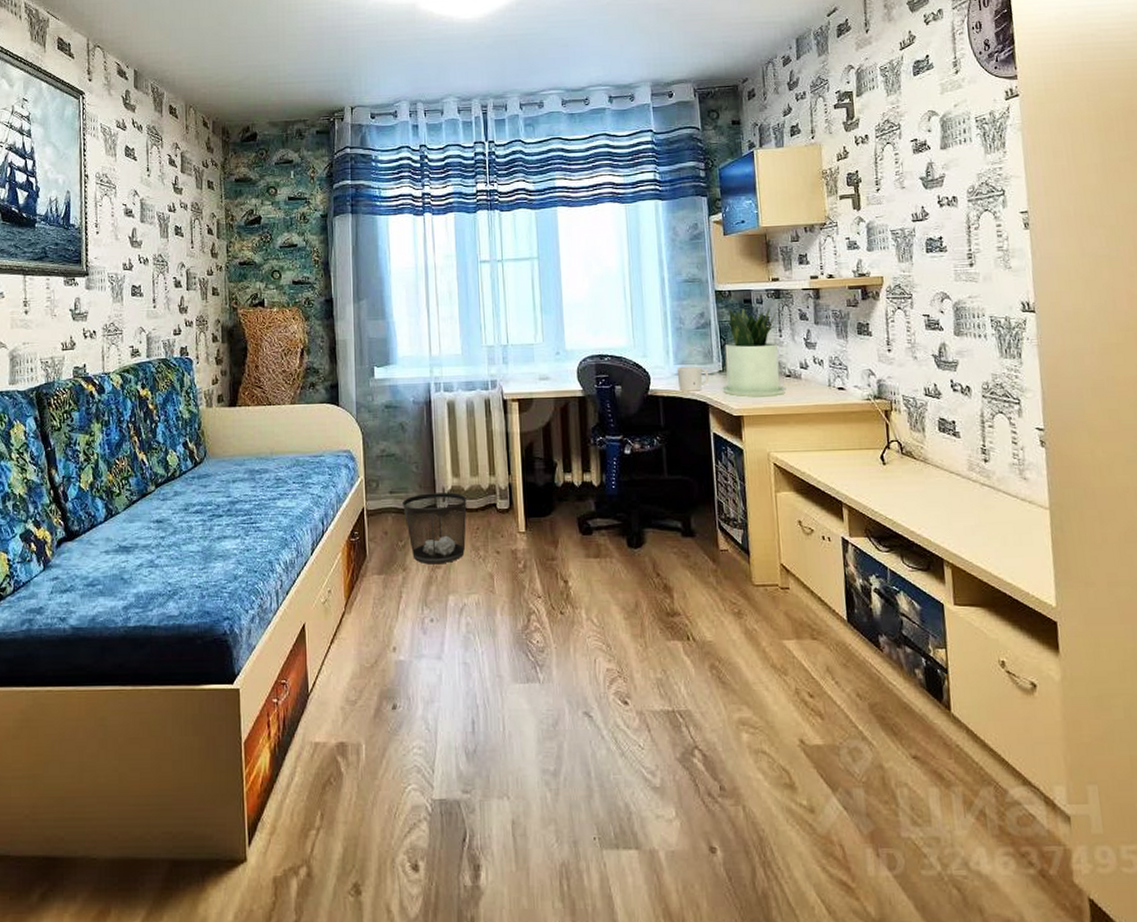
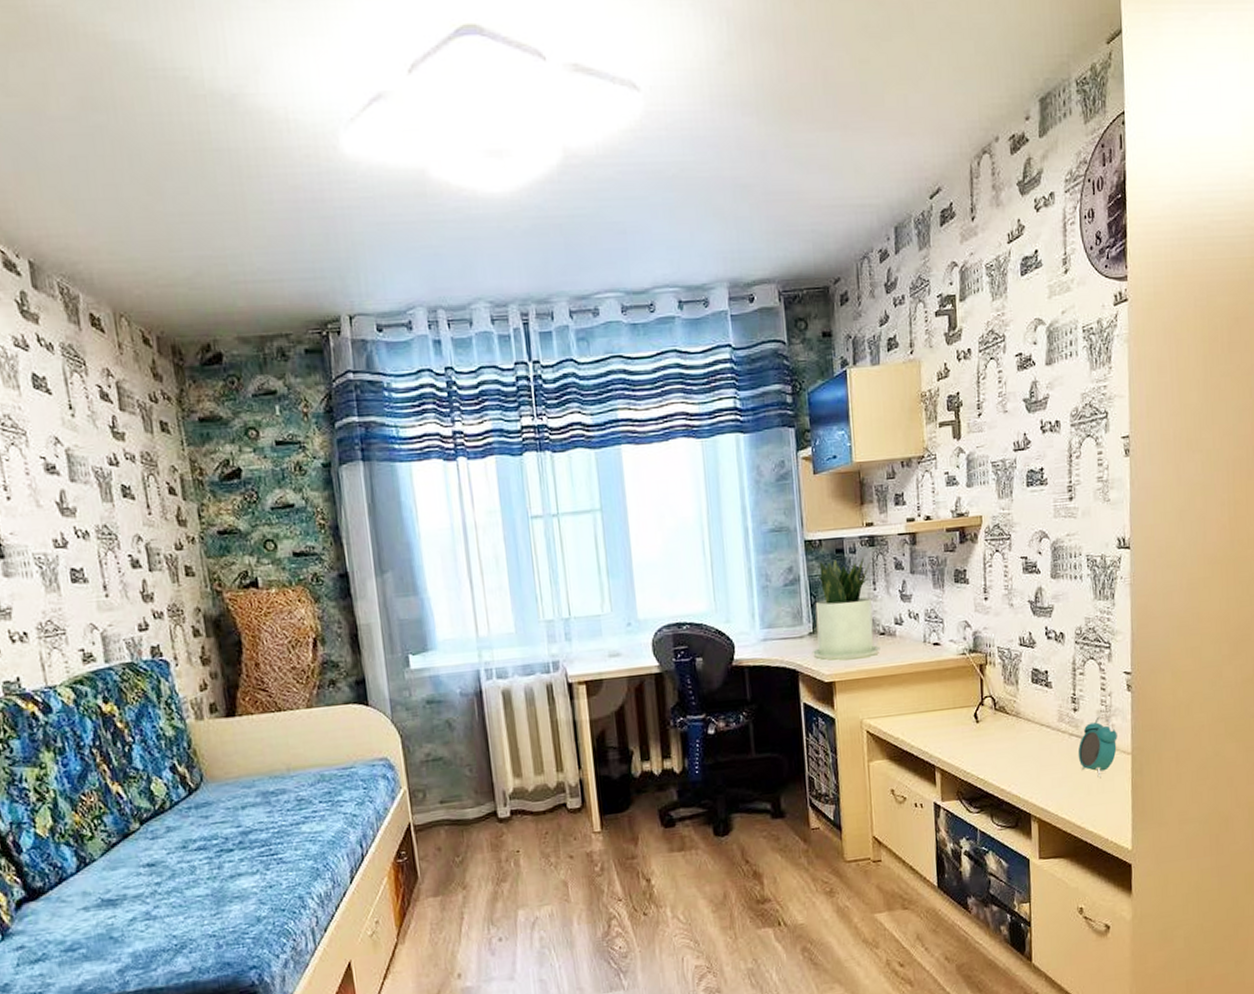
waste bin: present [402,492,467,564] -> none [456,795,534,879]
mug: present [678,366,710,392] -> none [764,629,799,659]
alarm clock: none [990,469,1033,529] -> present [1077,716,1118,778]

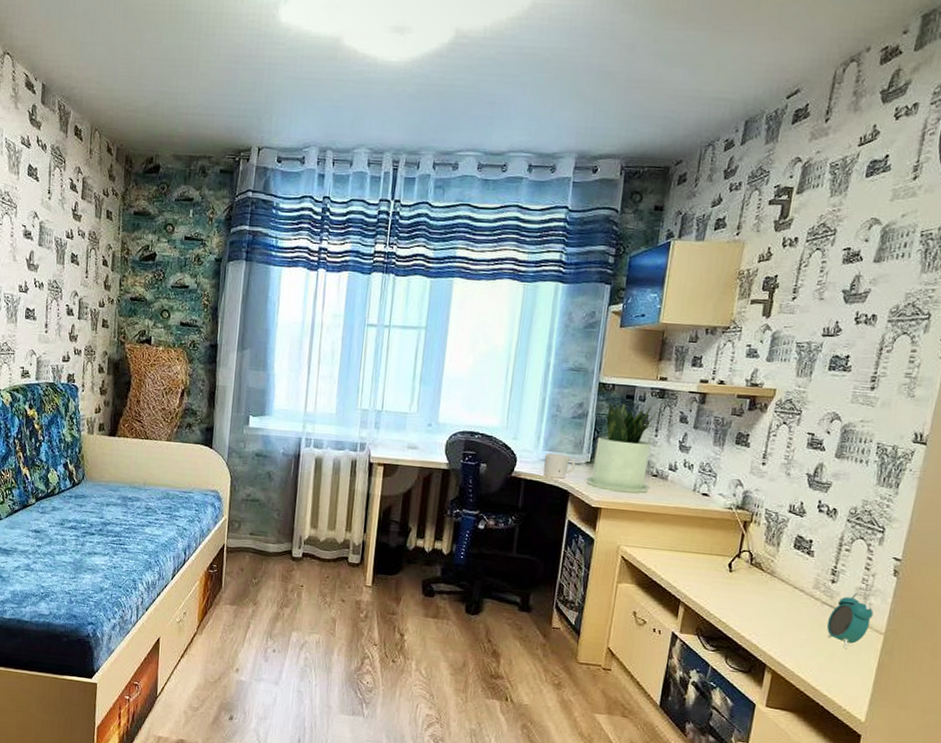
mug: none [764,629,799,659] -> present [543,453,576,479]

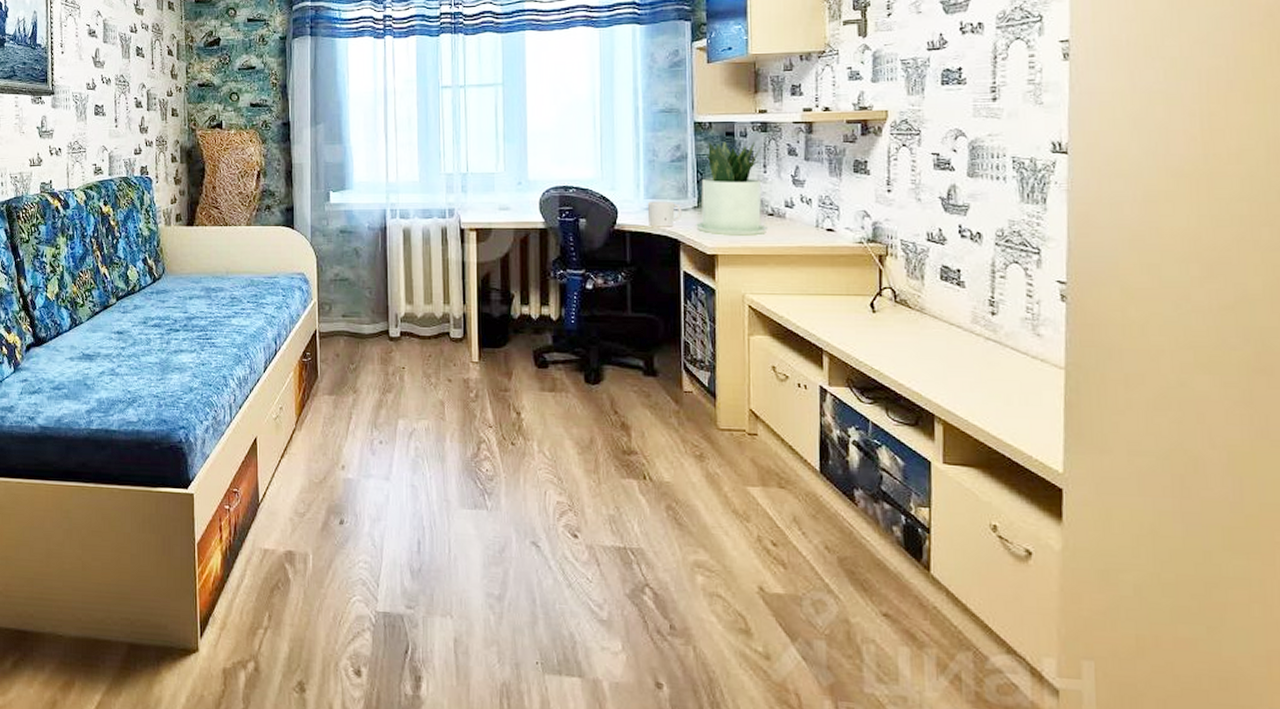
alarm clock: present [826,592,873,648] -> none [995,324,1047,388]

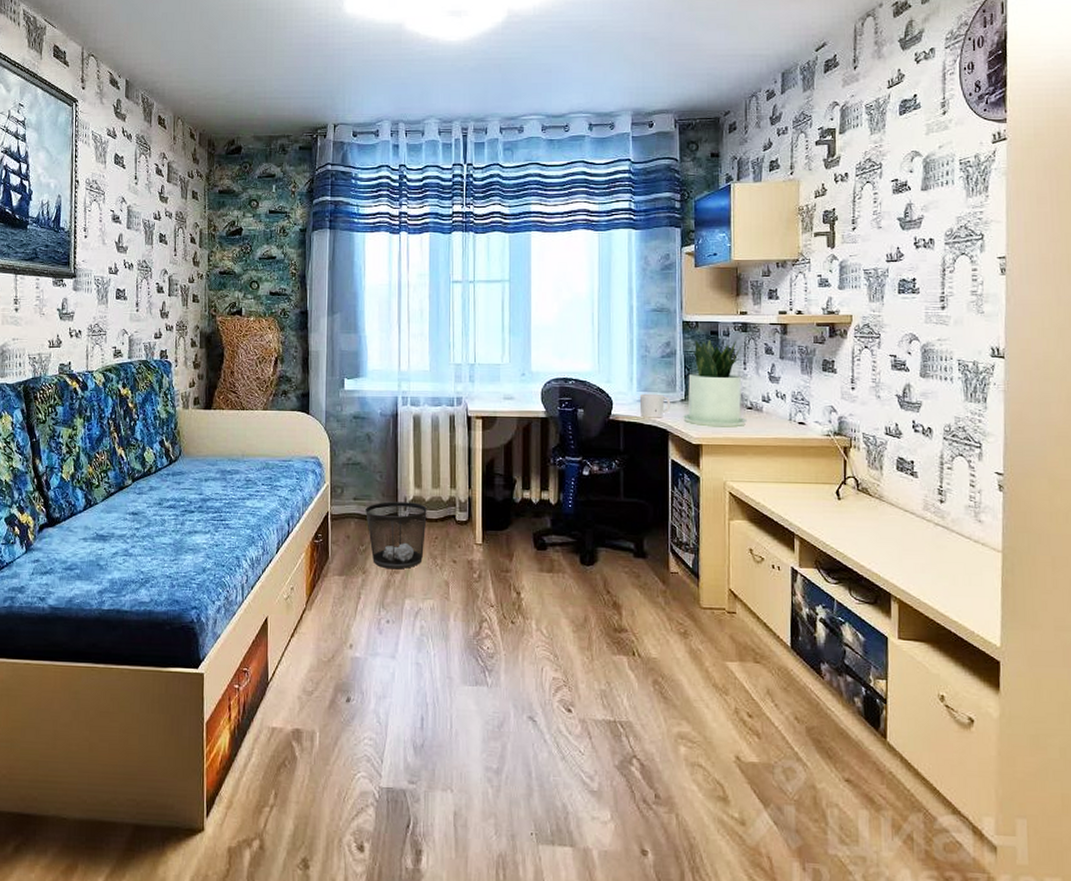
waste bin: none [355,318,420,389] -> present [365,501,427,569]

